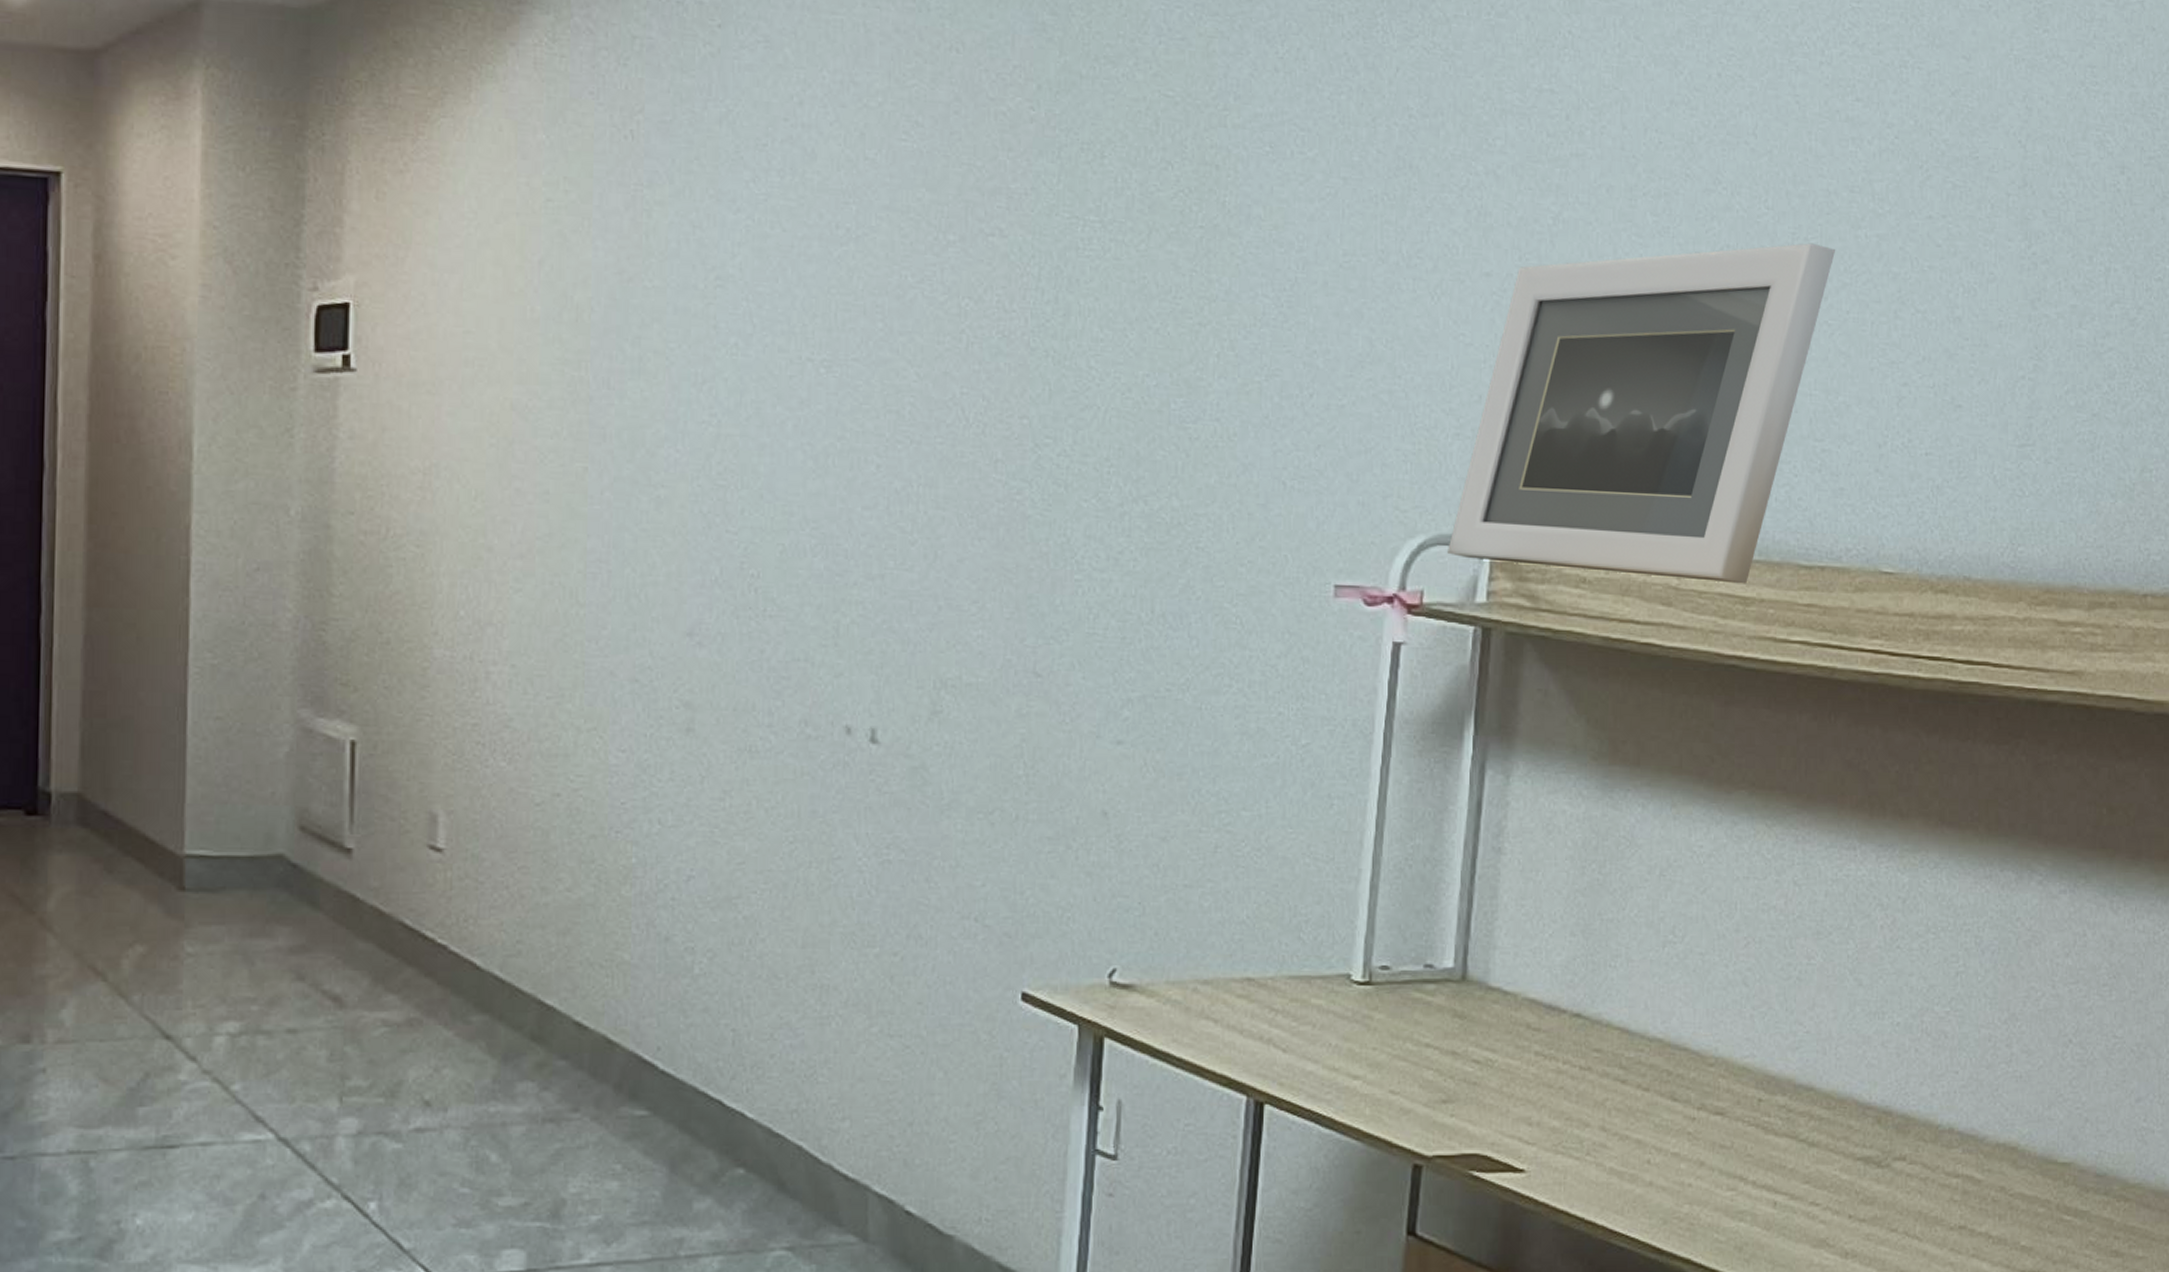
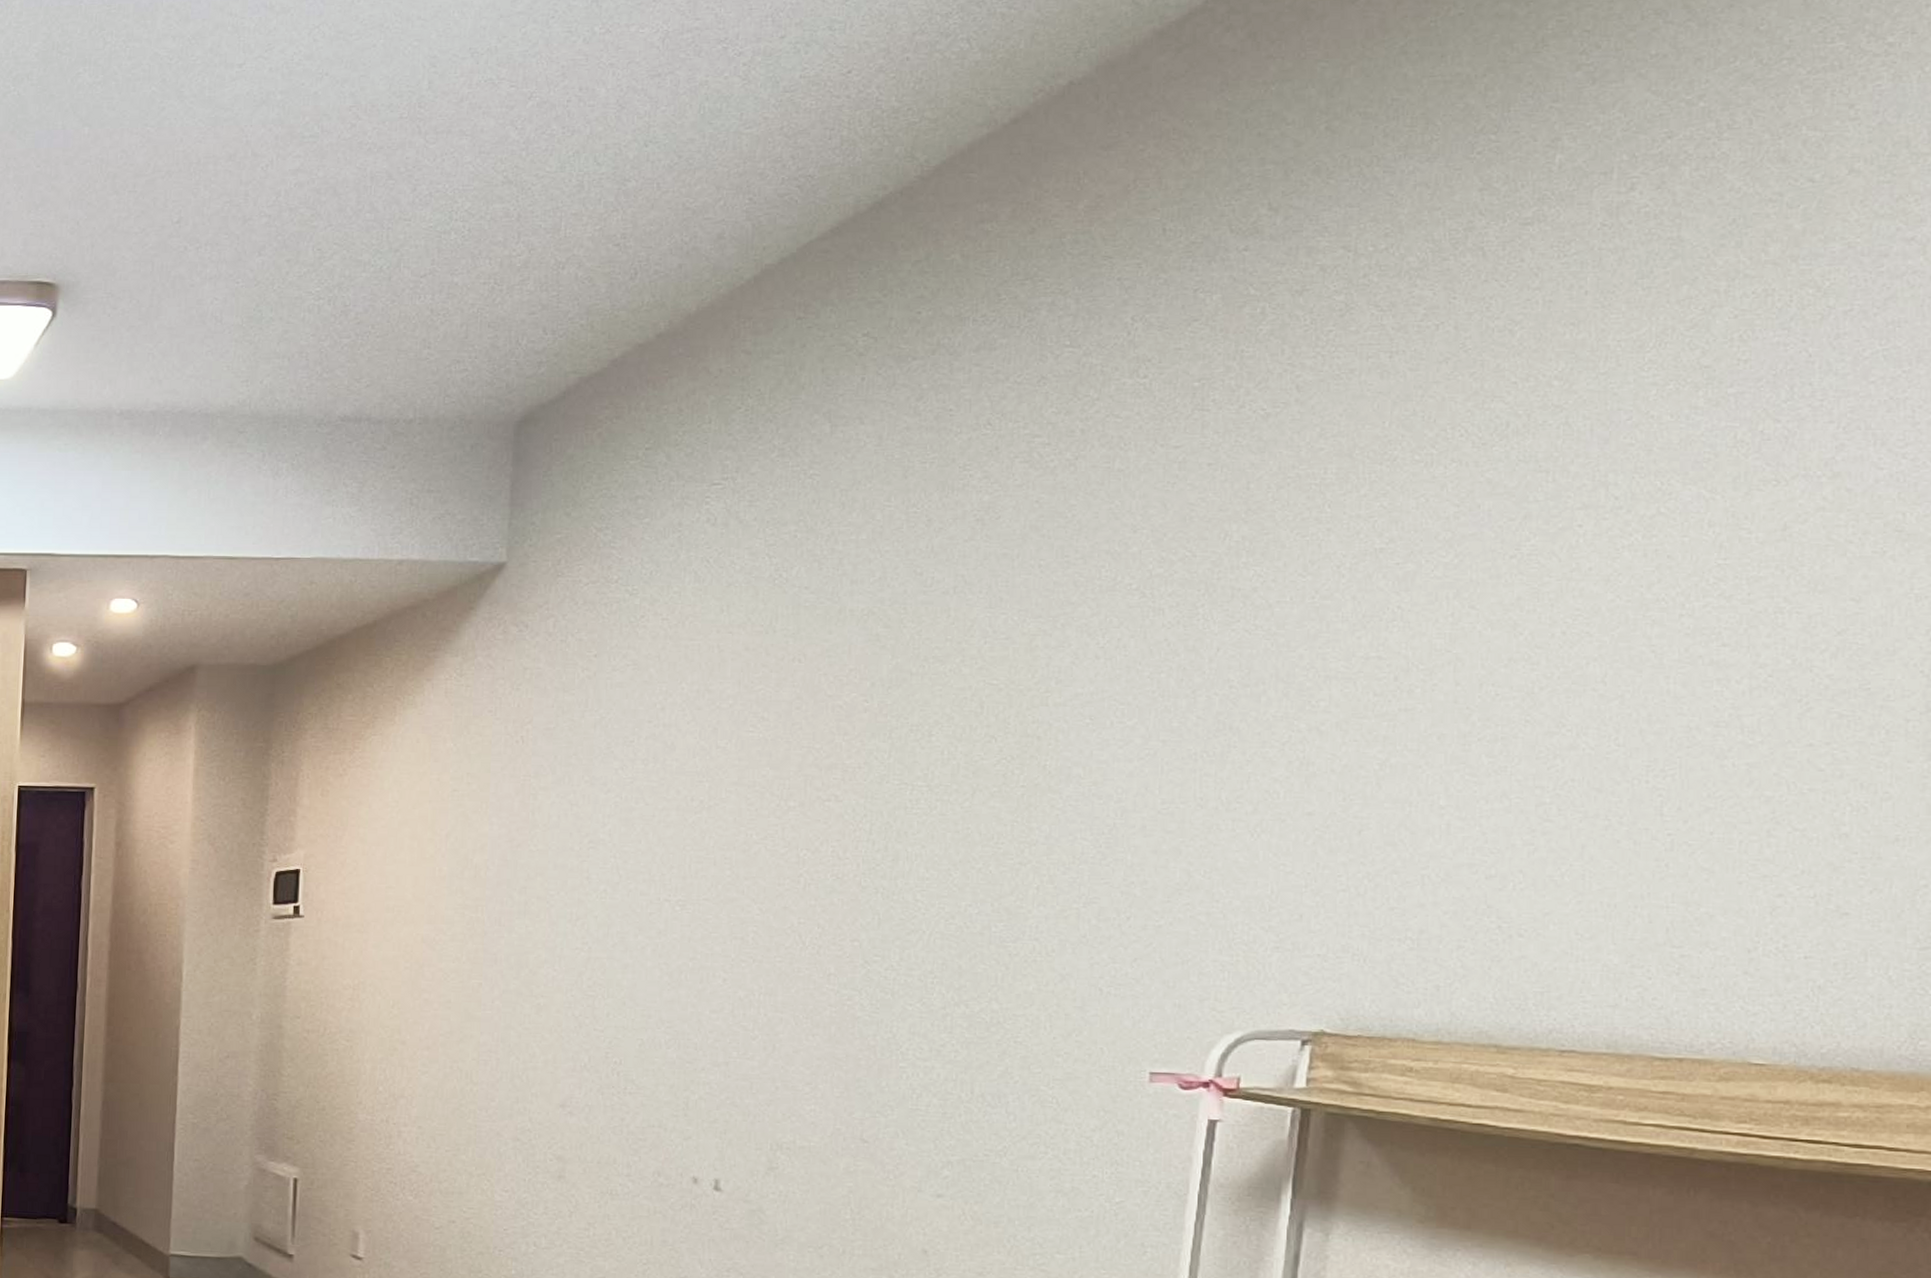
picture frame: present [1448,243,1836,584] -> none [1266,774,1698,1074]

